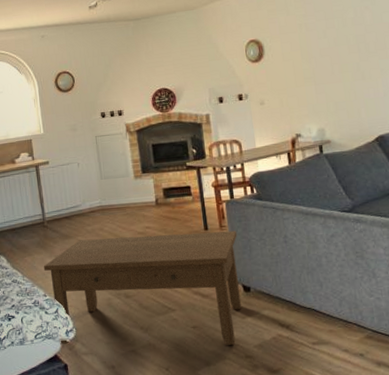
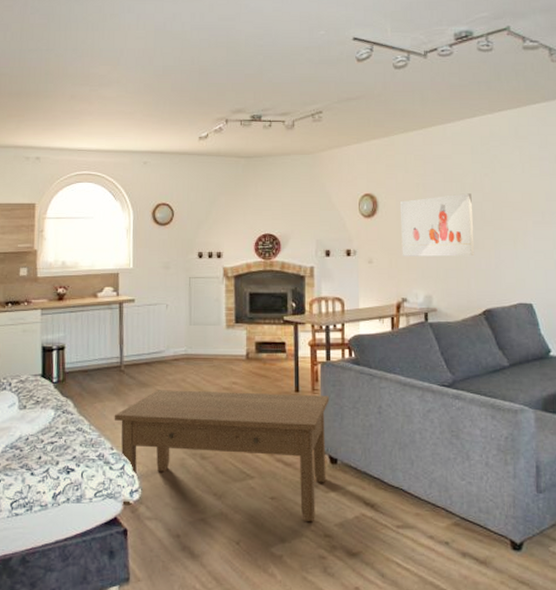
wall art: none [285,27,363,95] -> present [401,193,475,257]

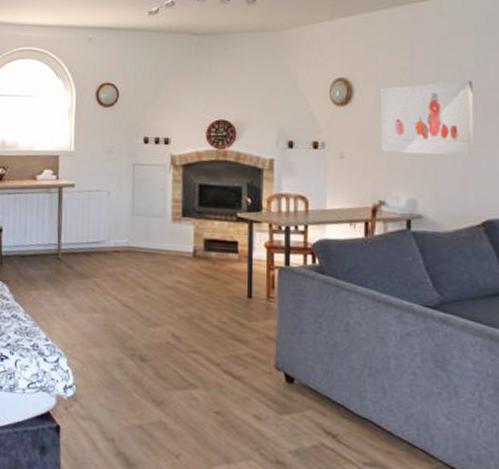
coffee table: present [114,390,329,522] -> none [49,282,287,445]

